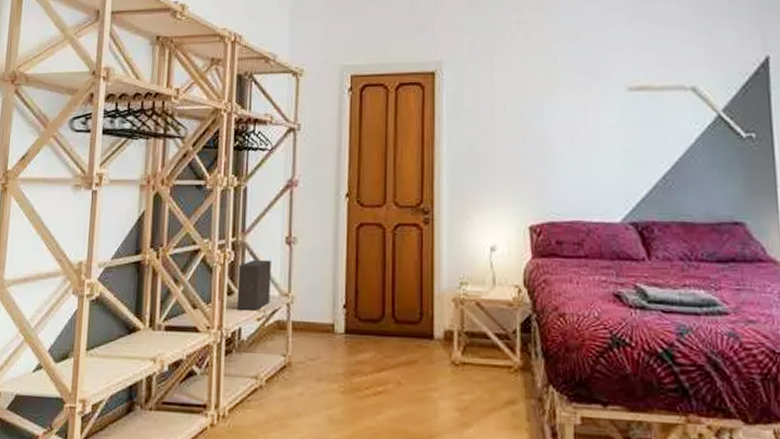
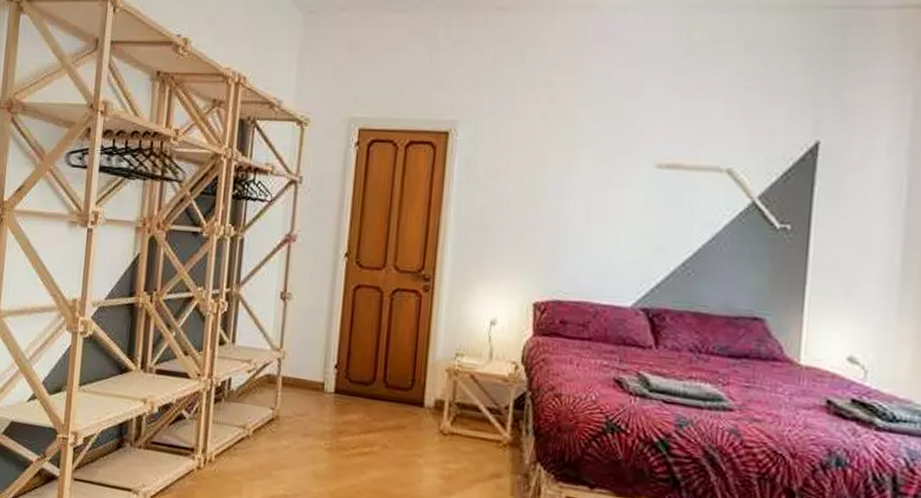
decorative box: present [236,259,271,311] -> none [227,311,265,363]

